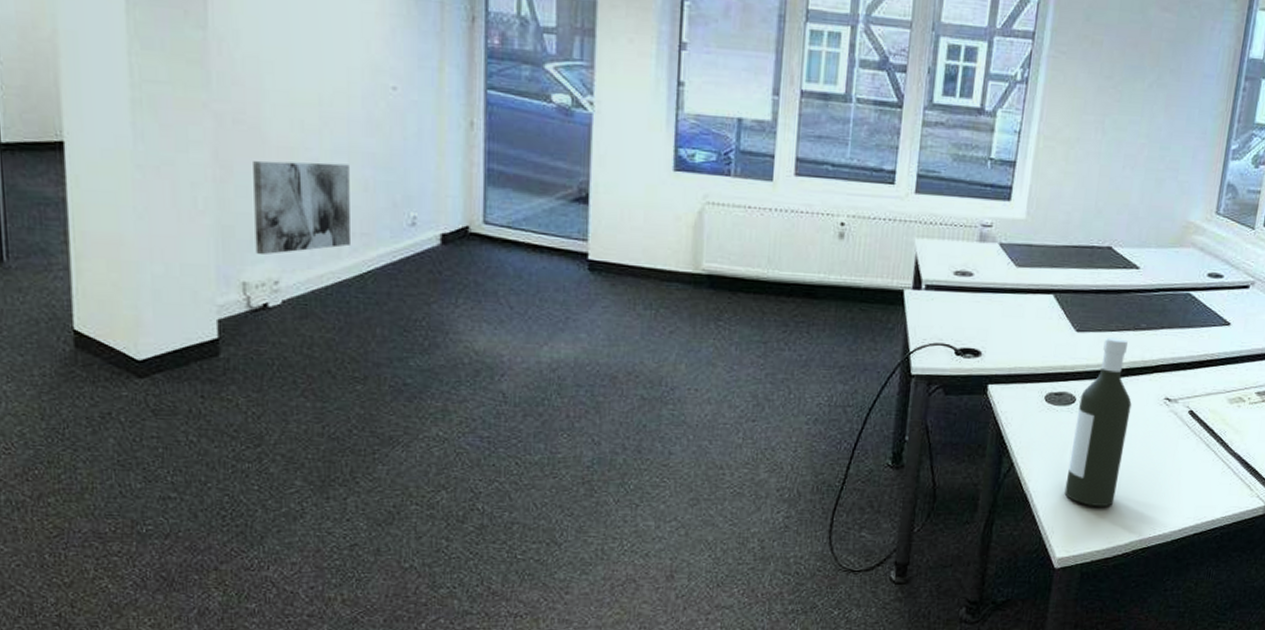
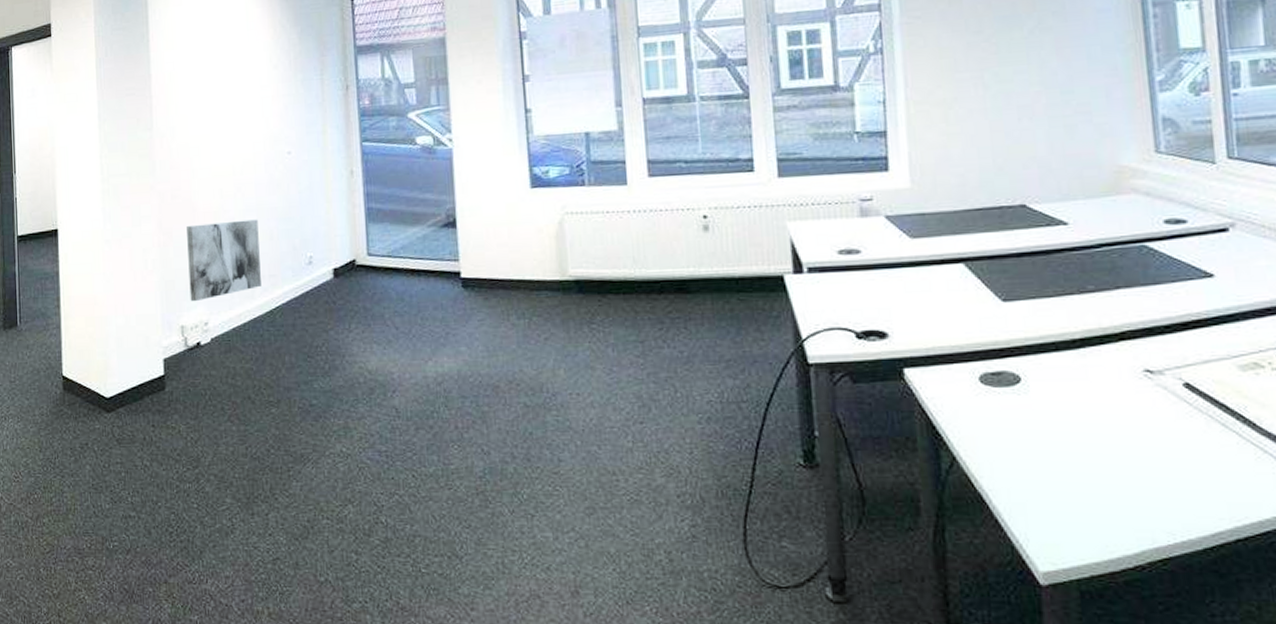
bottle: present [1064,337,1132,508] -> none [1026,304,1105,508]

